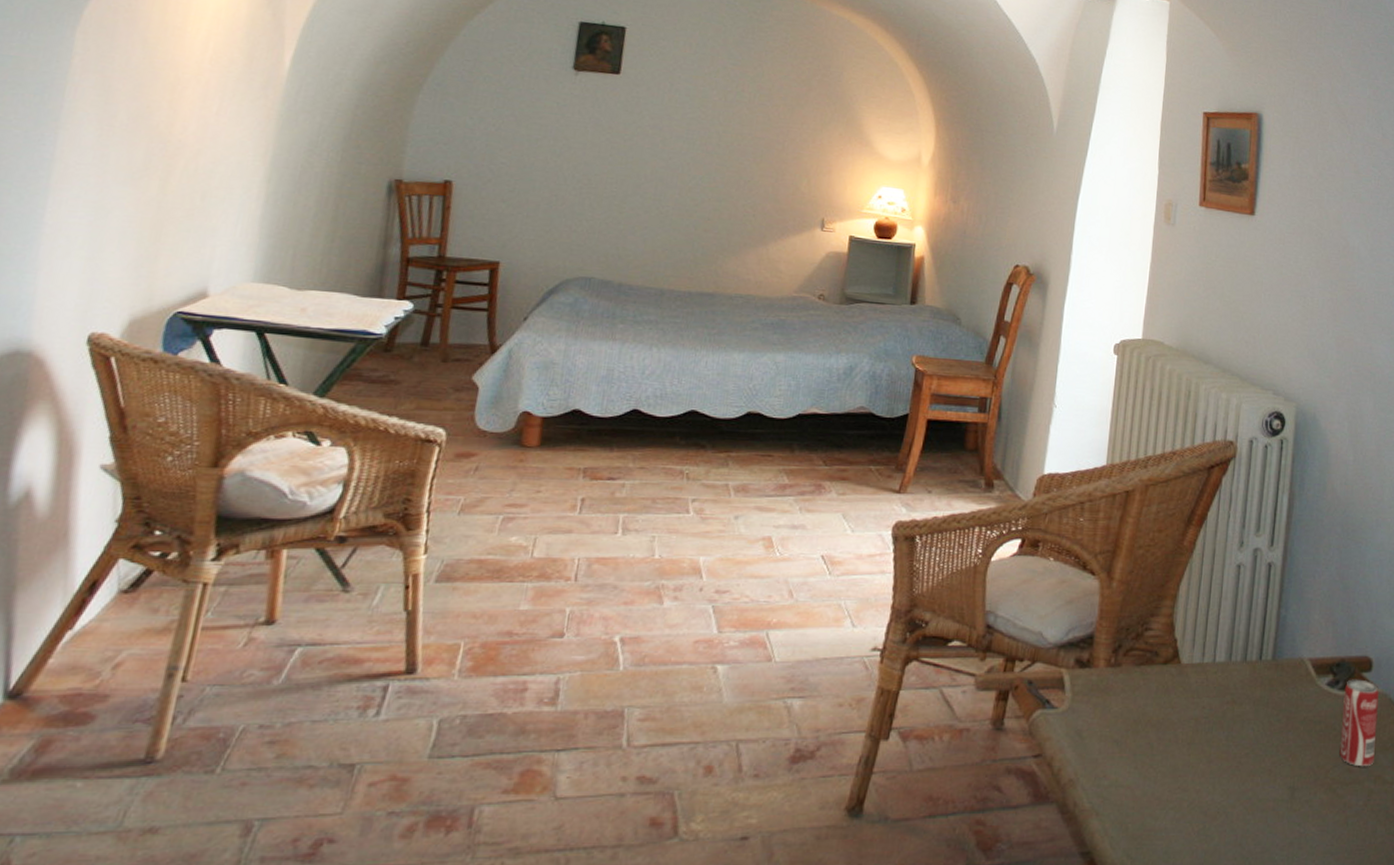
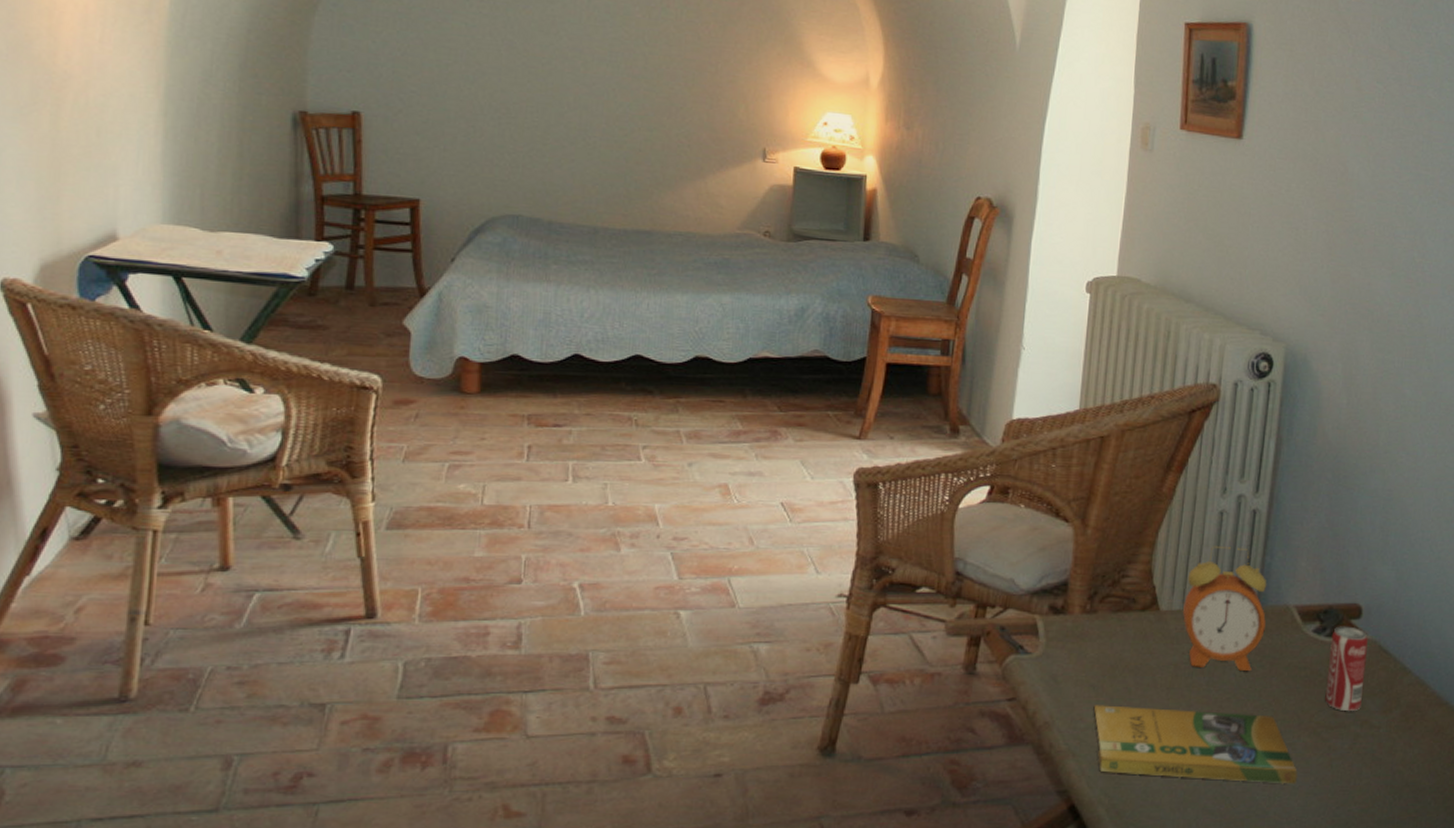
booklet: none [1117,761,1314,844] -> present [1093,705,1297,784]
alarm clock: none [1203,599,1283,725] -> present [1183,547,1267,671]

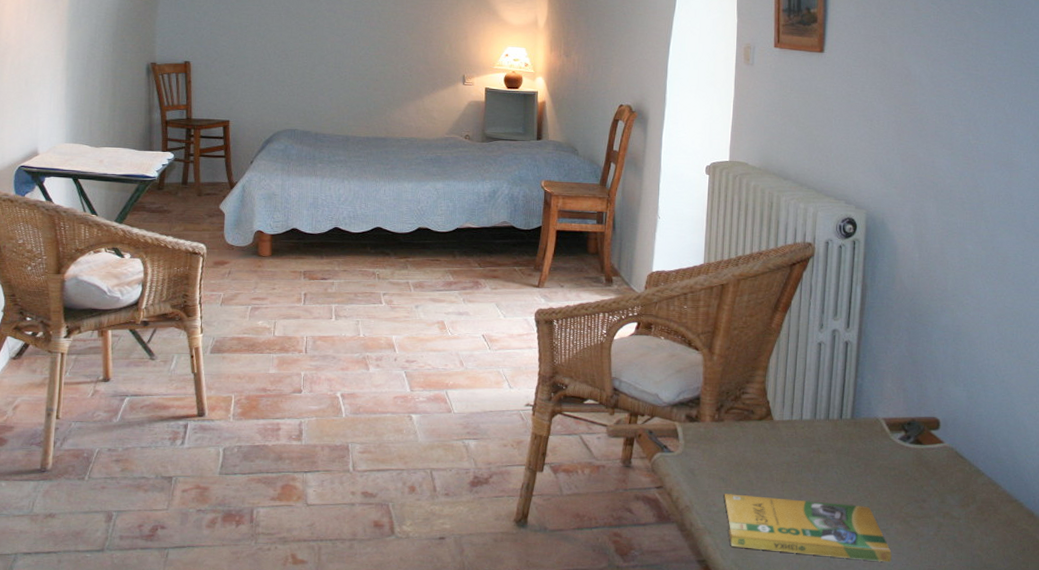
alarm clock: present [1183,547,1267,671] -> none [792,370,860,470]
beverage can: present [1325,626,1368,712] -> none [912,435,946,505]

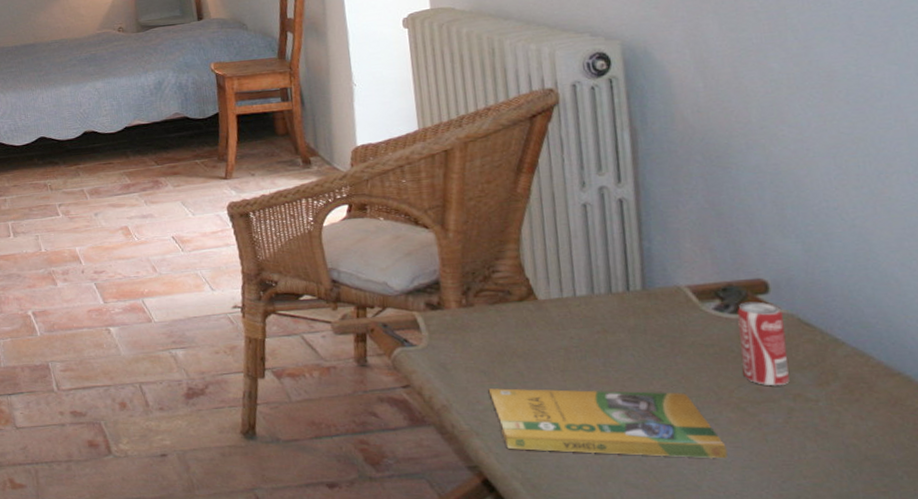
beverage can: none [912,435,946,505] -> present [737,302,790,386]

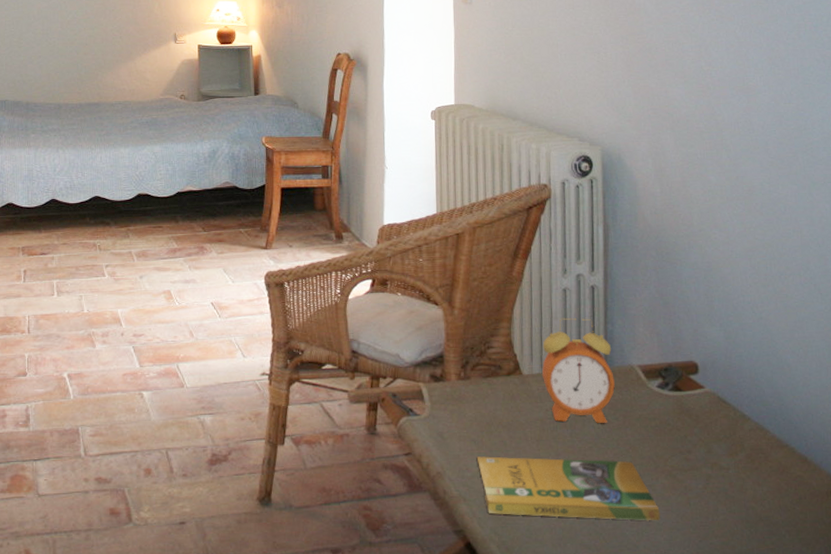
alarm clock: none [560,235,658,351] -> present [542,318,615,423]
beverage can: present [737,302,790,386] -> none [674,381,709,456]

